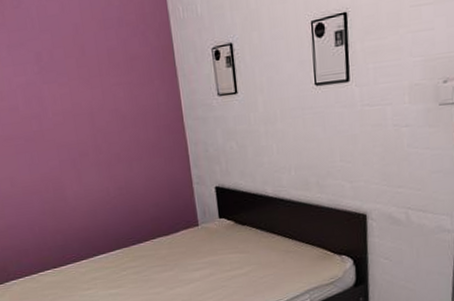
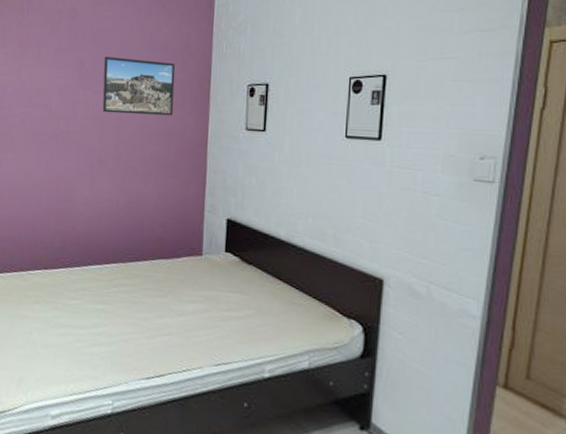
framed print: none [60,38,144,105] -> present [102,56,175,116]

